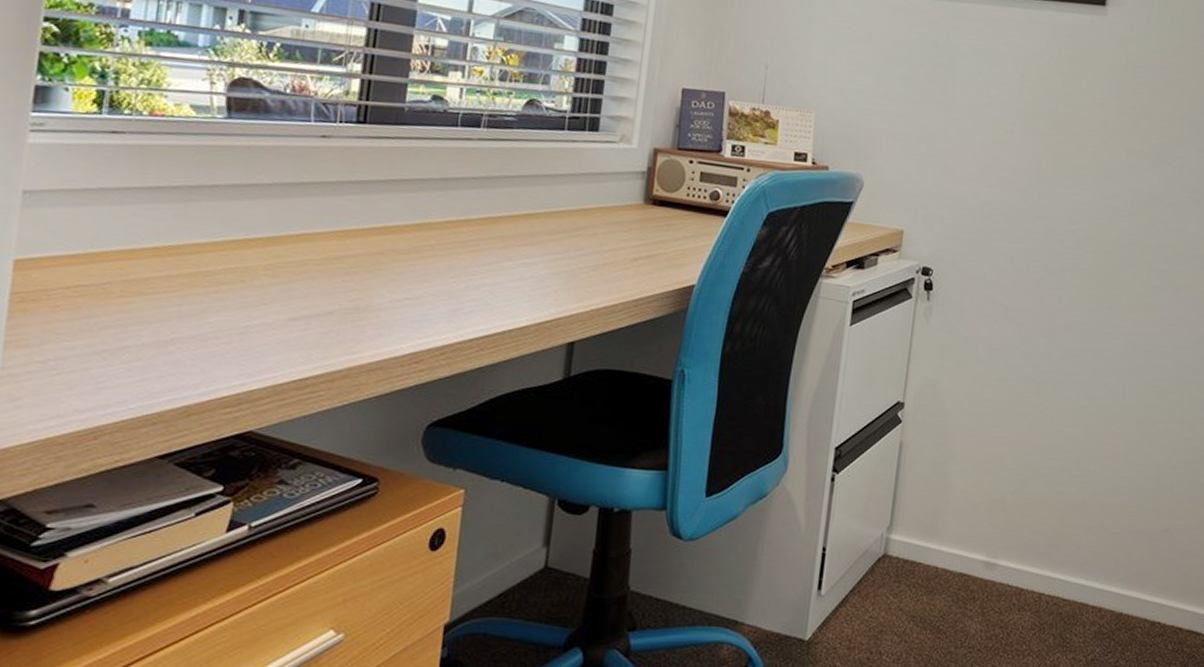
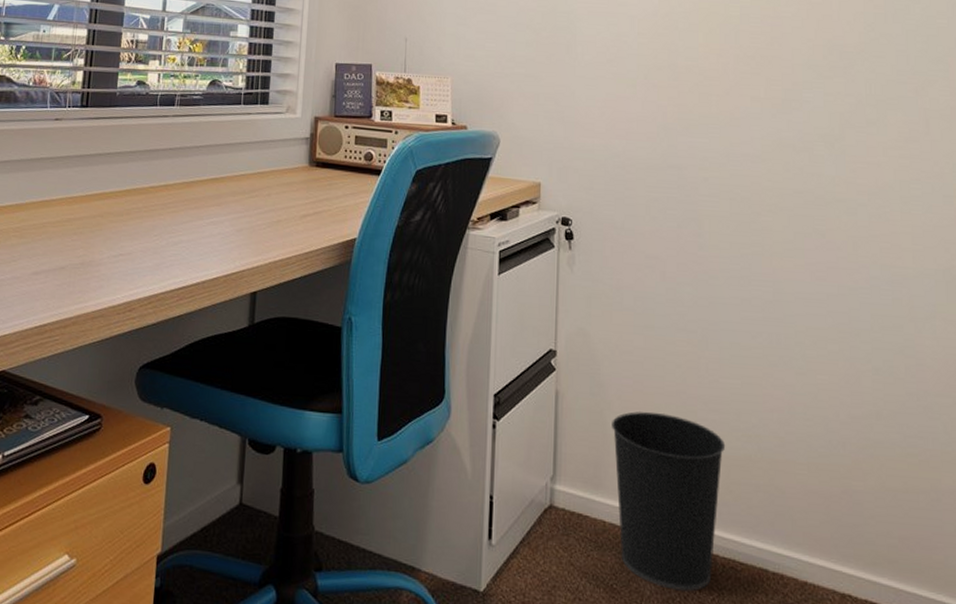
wastebasket: none [950,461,1063,628] -> present [612,411,726,592]

